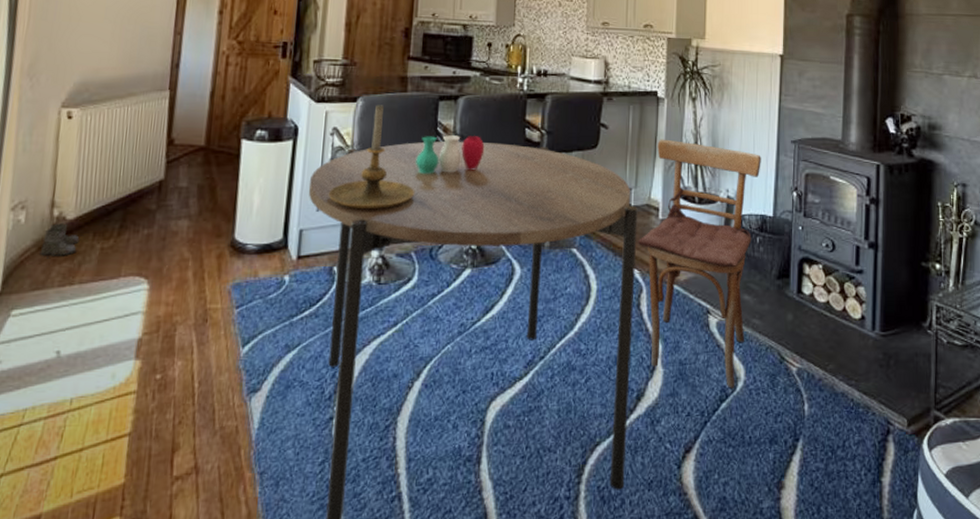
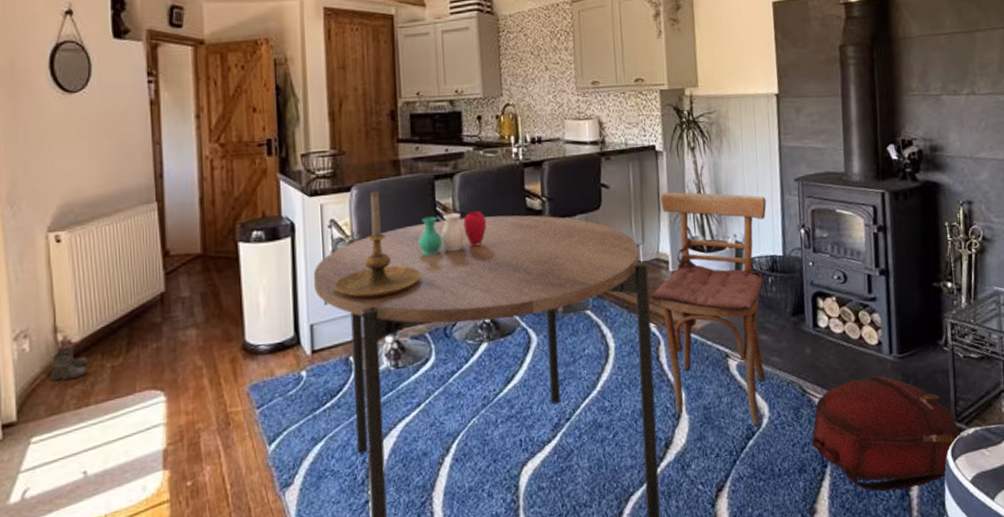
backpack: none [785,349,940,475] -> present [811,374,962,491]

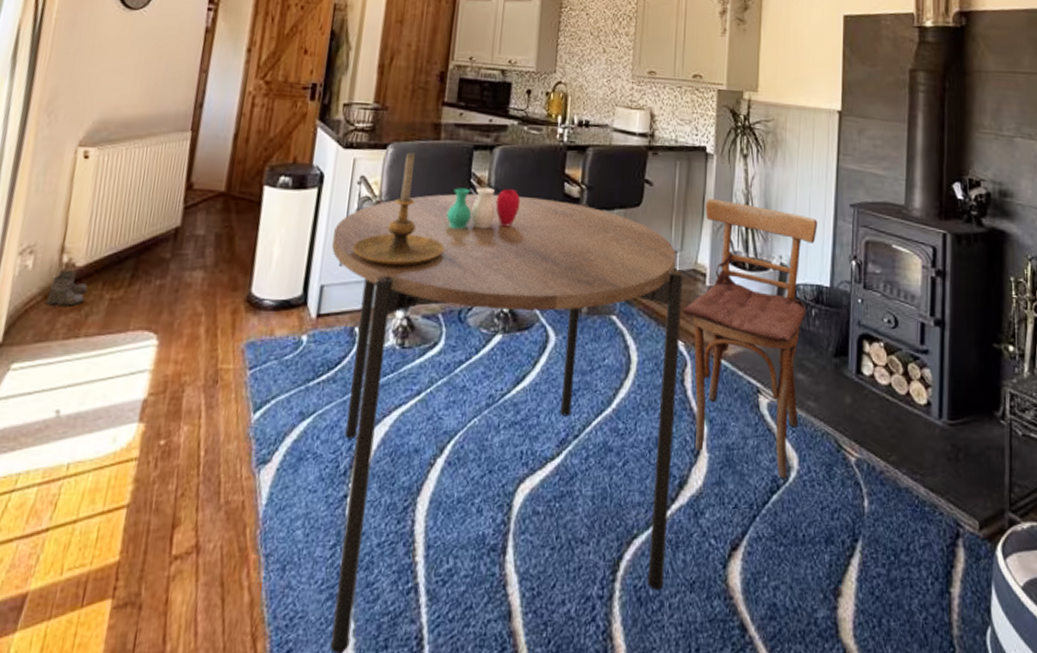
backpack: present [811,374,962,491] -> none [843,439,1015,584]

